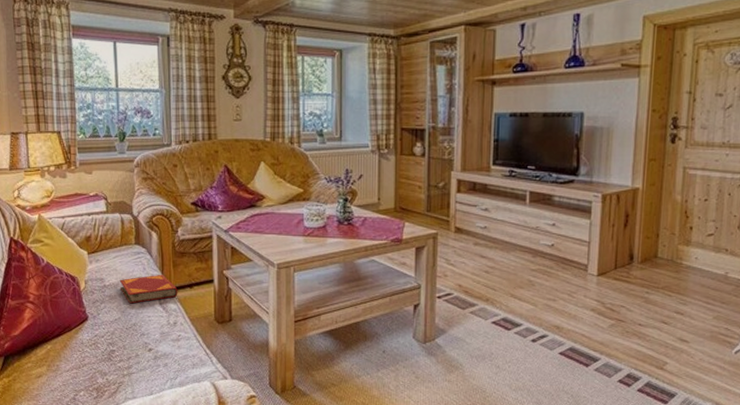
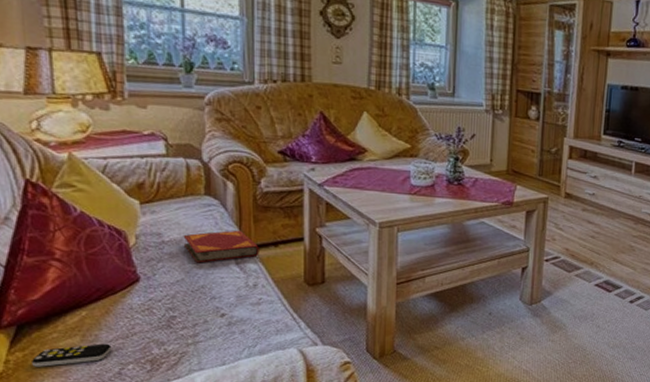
remote control: none [14,373,69,391] -> present [32,343,112,367]

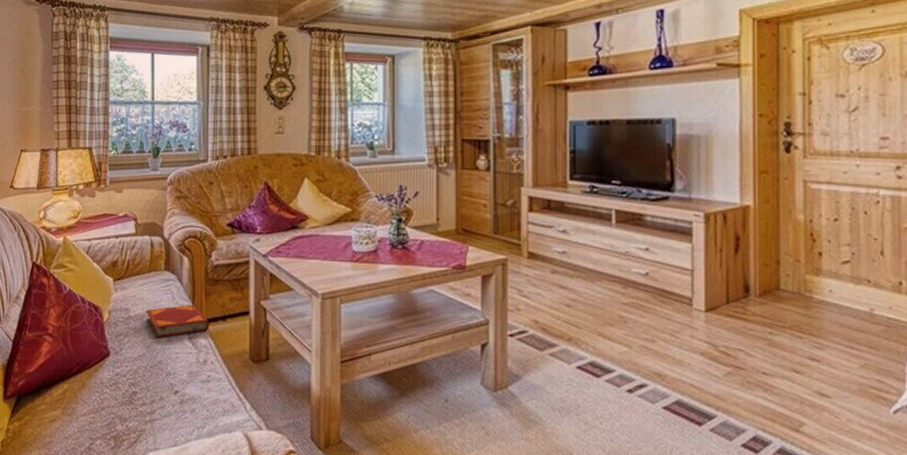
remote control: present [32,343,112,367] -> none [25,417,85,438]

